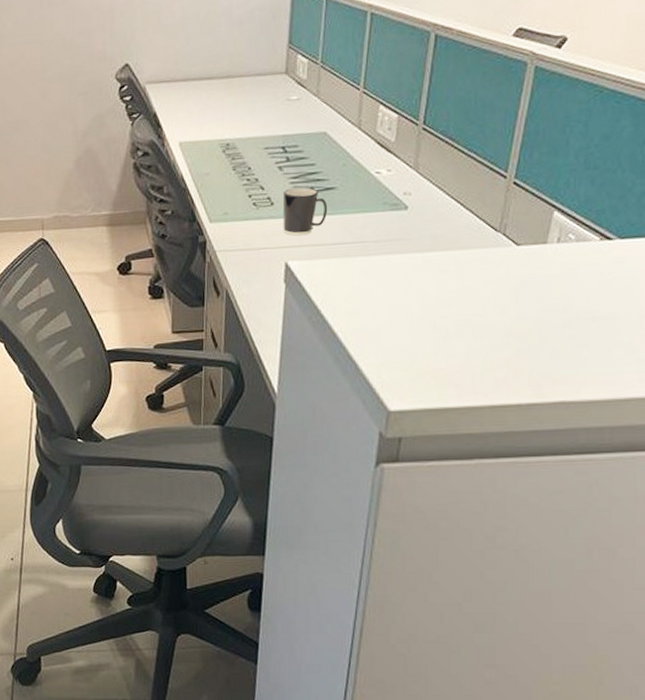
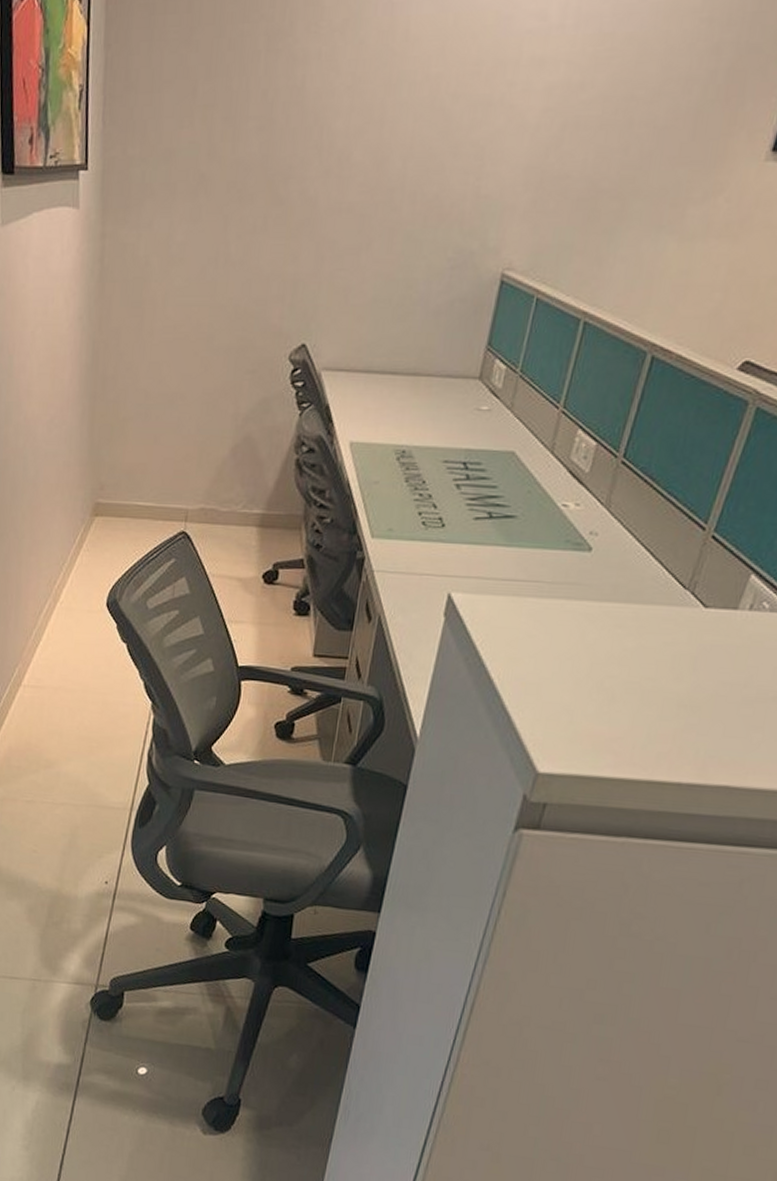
mug: present [282,187,328,236] -> none [451,510,504,566]

